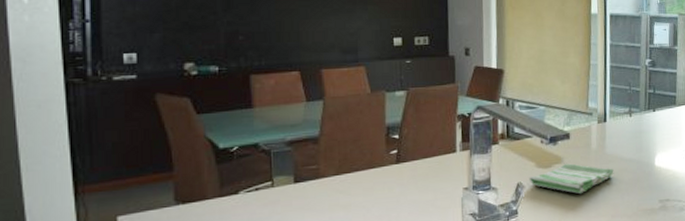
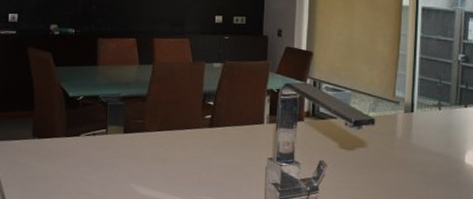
dish towel: present [529,163,614,194] -> none [331,148,419,181]

